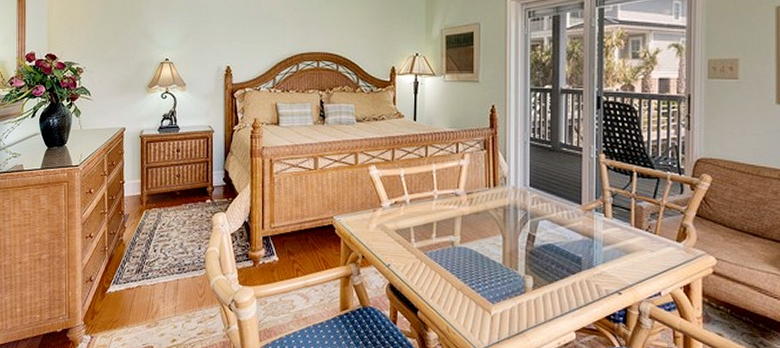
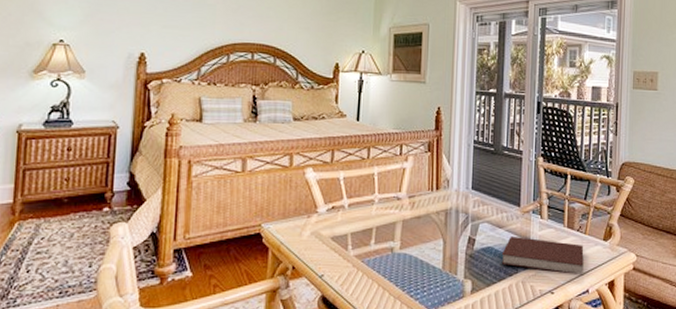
notebook: none [563,233,654,276] -> present [501,235,584,274]

